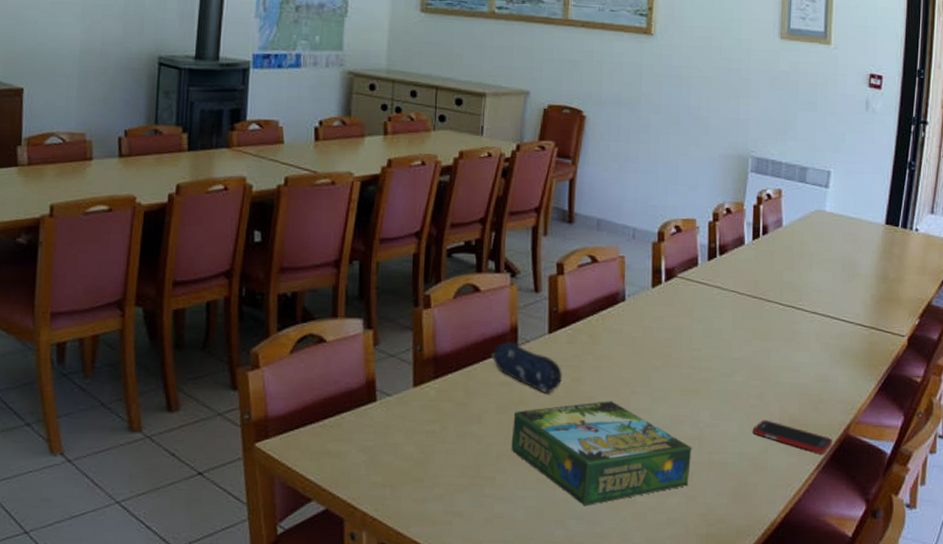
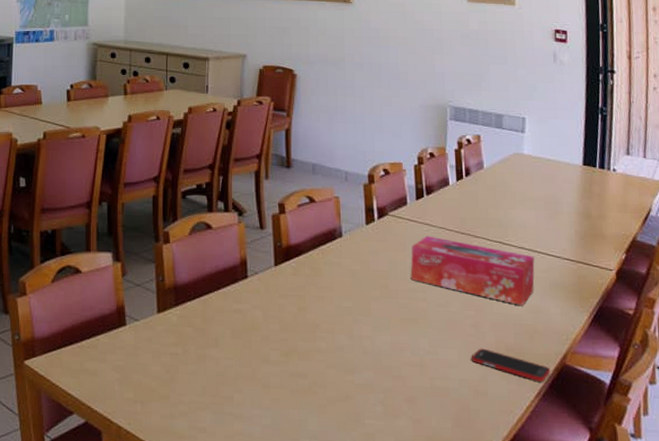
pencil case: present [490,341,562,394] -> none [224,273,289,321]
board game: present [511,401,692,506] -> none [246,328,414,426]
tissue box: none [696,300,827,374] -> present [410,236,535,305]

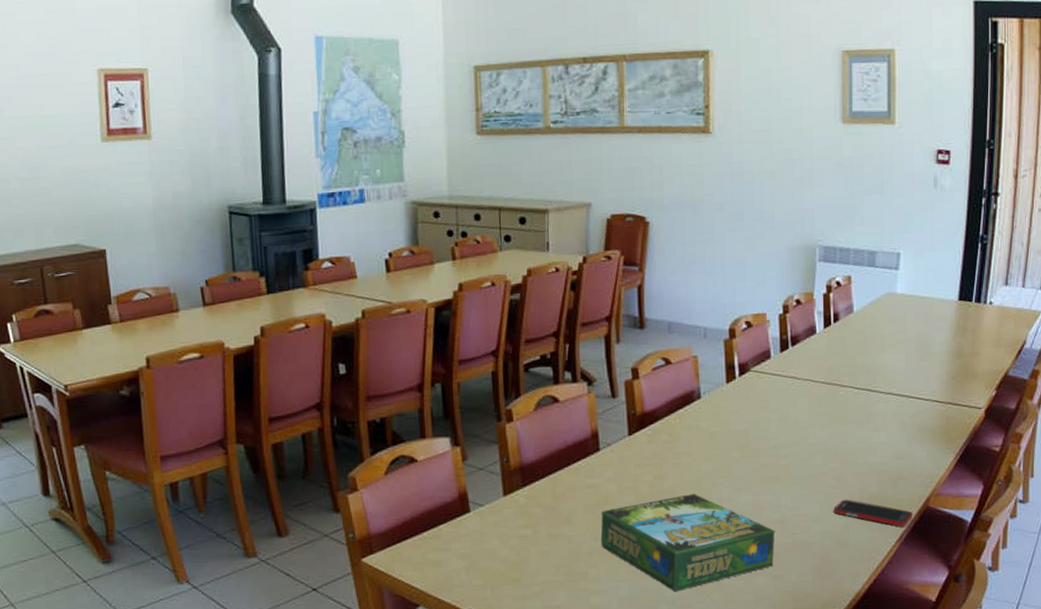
board game: none [246,328,414,426] -> present [601,494,775,592]
tissue box: present [410,236,535,305] -> none [773,389,903,453]

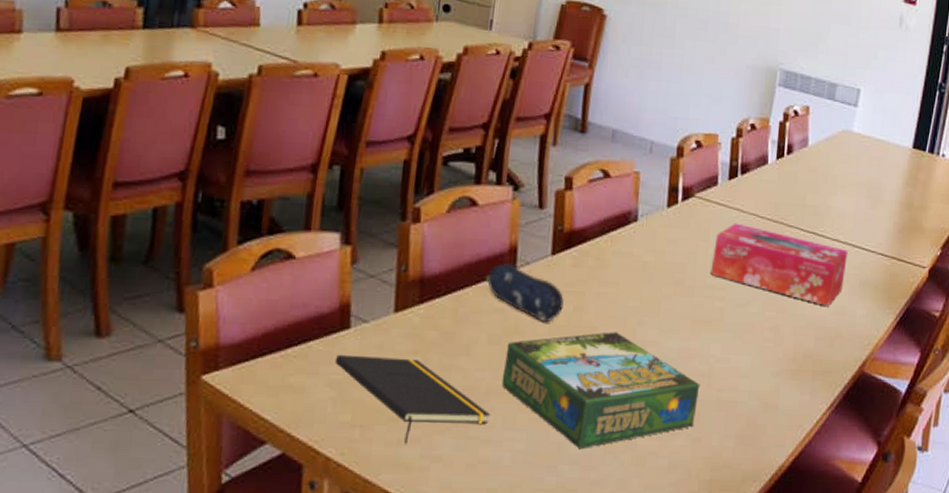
notepad: none [462,531,596,599] -> present [334,354,491,444]
pencil case: none [574,446,645,492] -> present [485,262,564,323]
tissue box: none [773,389,903,453] -> present [710,223,848,306]
cell phone: present [833,499,914,527] -> none [765,355,848,393]

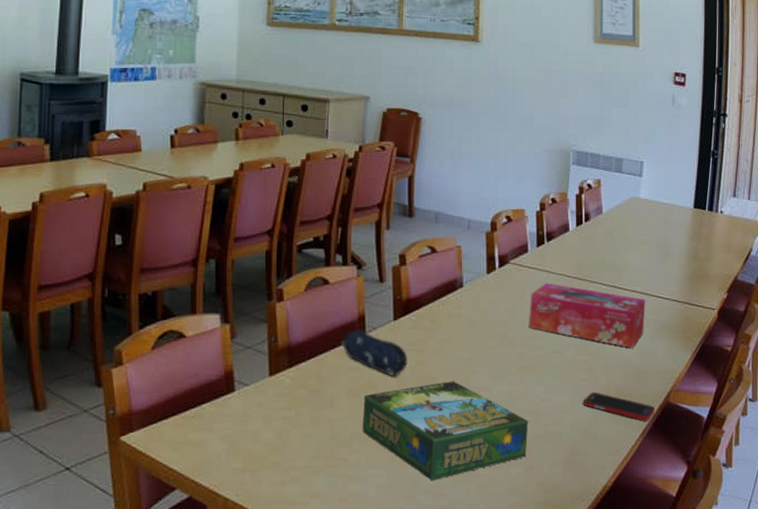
notepad: present [334,354,491,444] -> none [224,413,356,484]
cell phone: none [765,355,848,393] -> present [583,392,656,421]

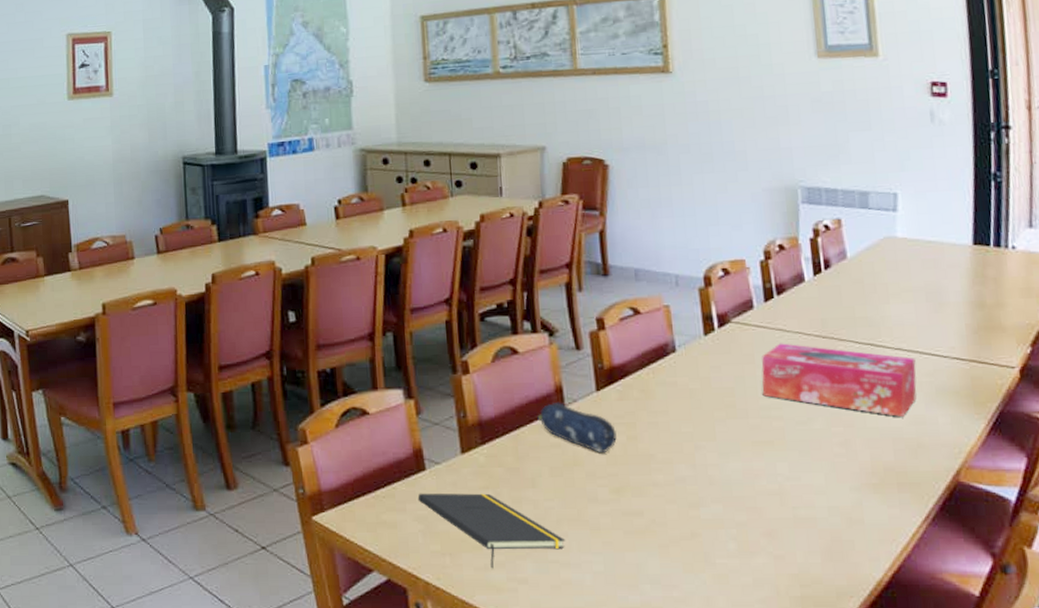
notepad: none [224,413,356,484] -> present [417,493,566,569]
board game: present [362,381,529,481] -> none [569,457,774,570]
cell phone: present [583,392,656,421] -> none [841,469,941,505]

